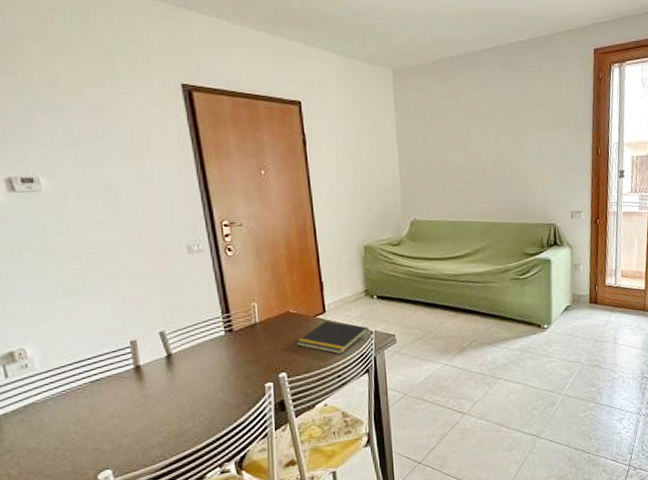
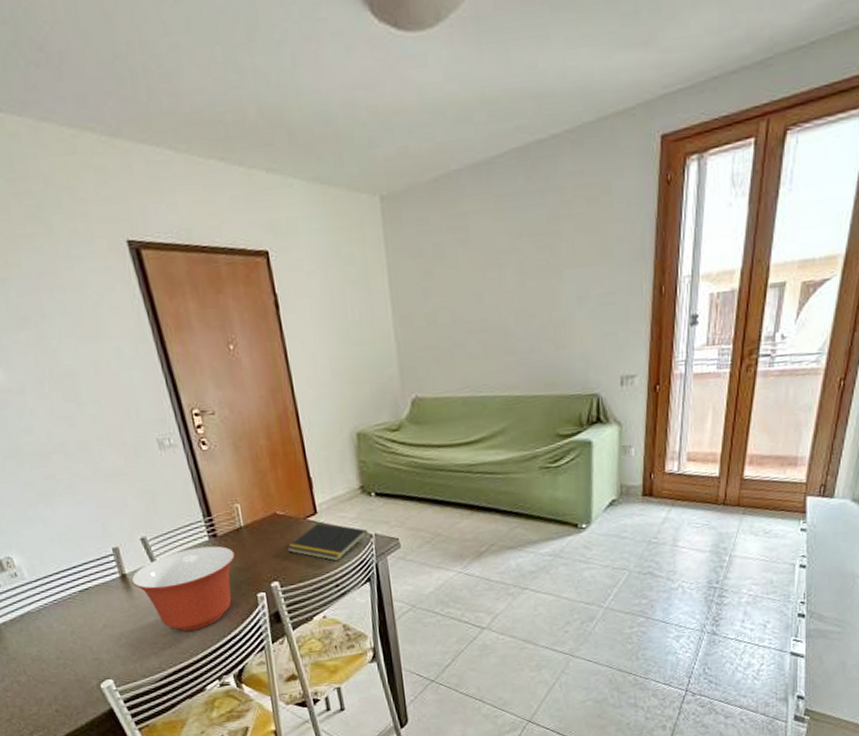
mixing bowl: none [145,340,248,420] -> present [131,546,235,632]

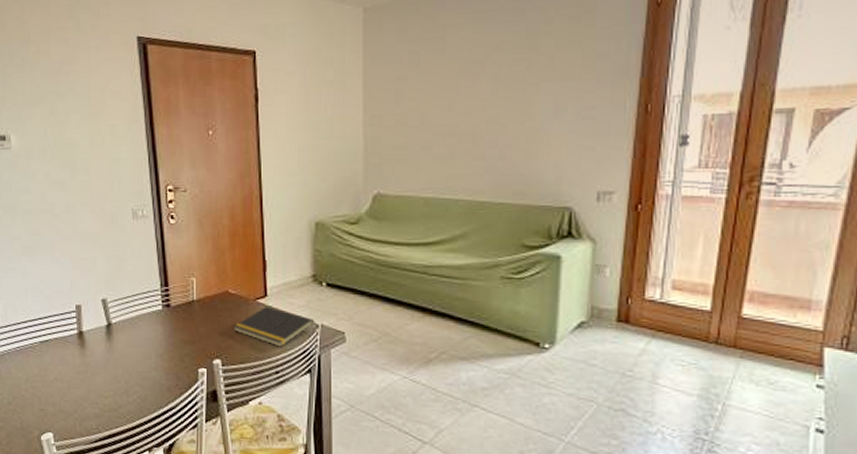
mixing bowl: present [131,546,235,632] -> none [87,315,183,397]

